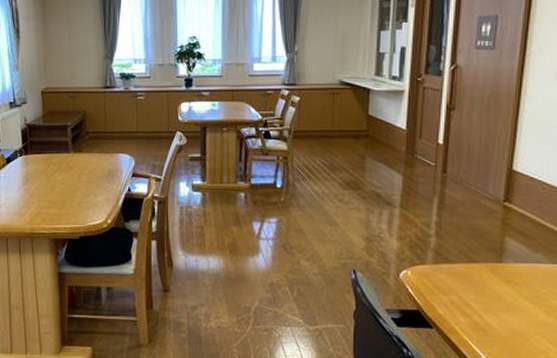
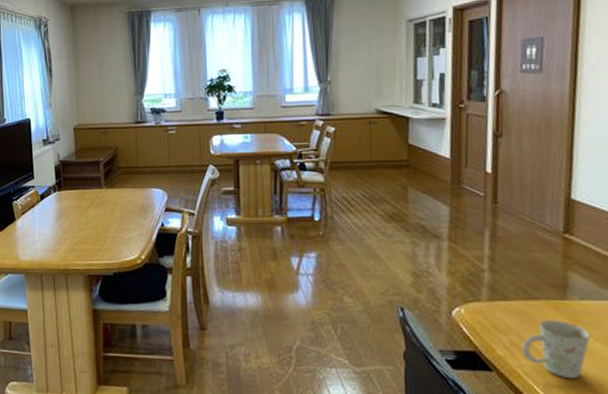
mug: none [460,281,520,334] -> present [521,320,590,378]

